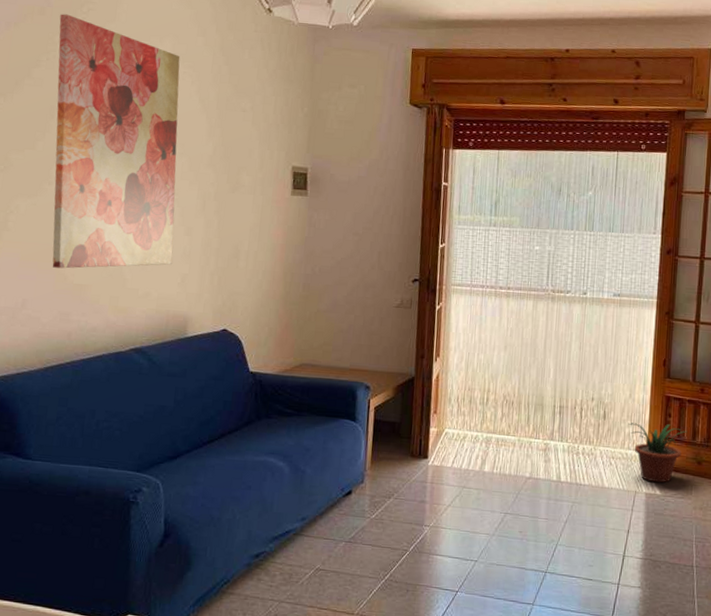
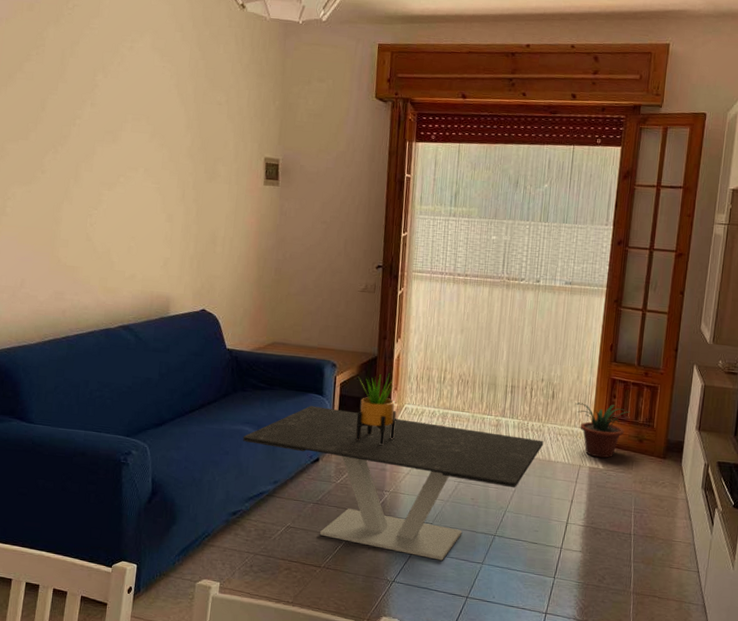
wall art: present [52,14,180,269] -> none [47,10,160,252]
coffee table: none [266,433,596,602] -> present [242,406,544,561]
potted plant: none [392,395,436,474] -> present [355,373,397,445]

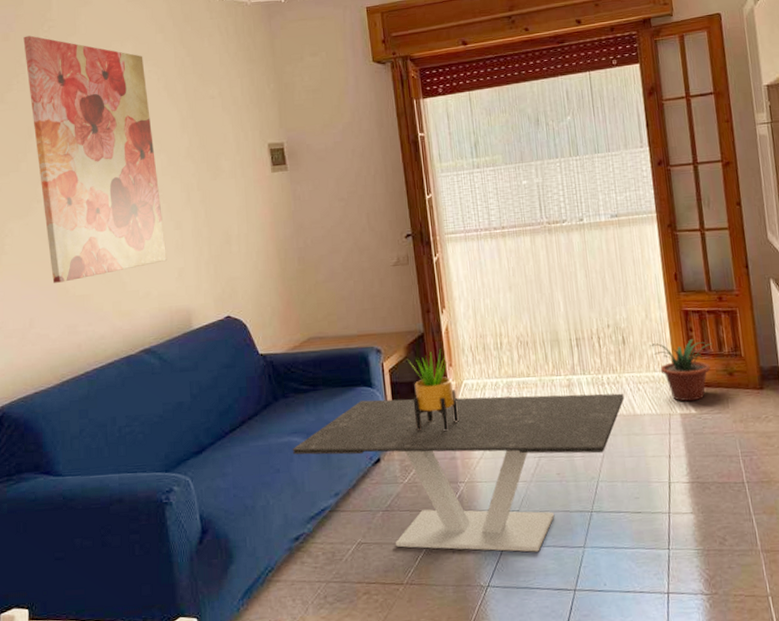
wall art: none [47,10,160,252] -> present [23,35,168,283]

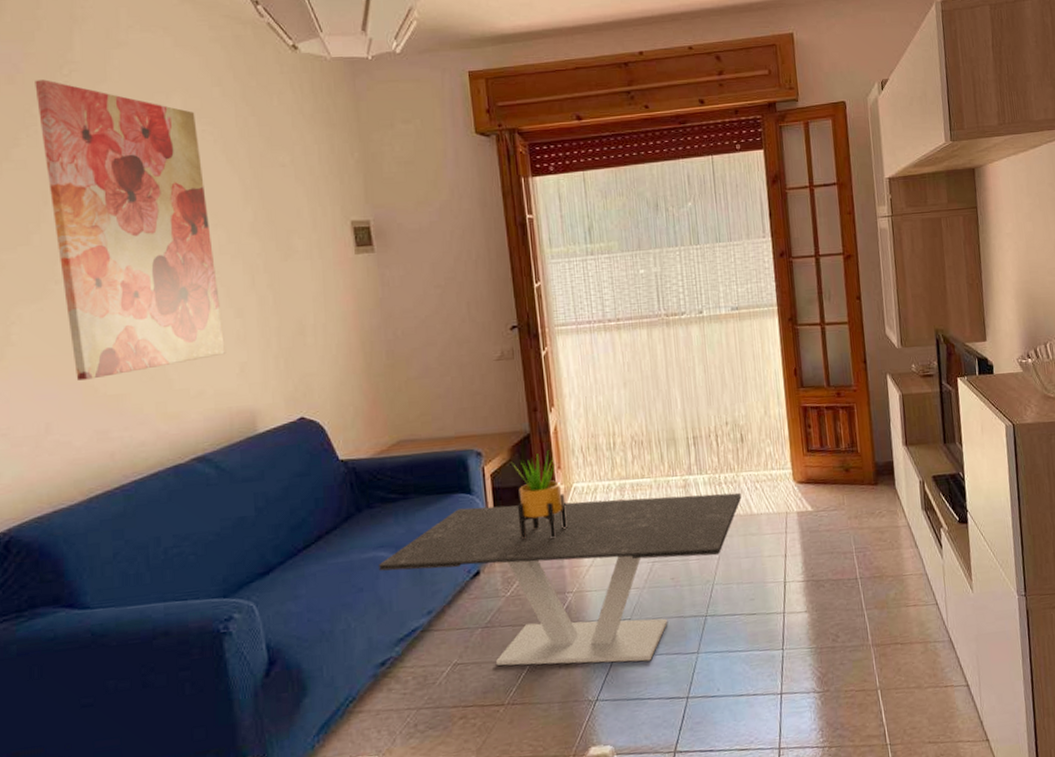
potted plant: present [650,339,713,402] -> none [768,436,830,500]

